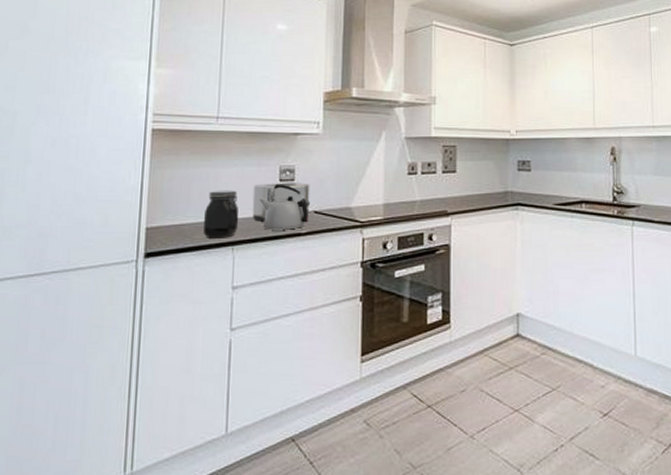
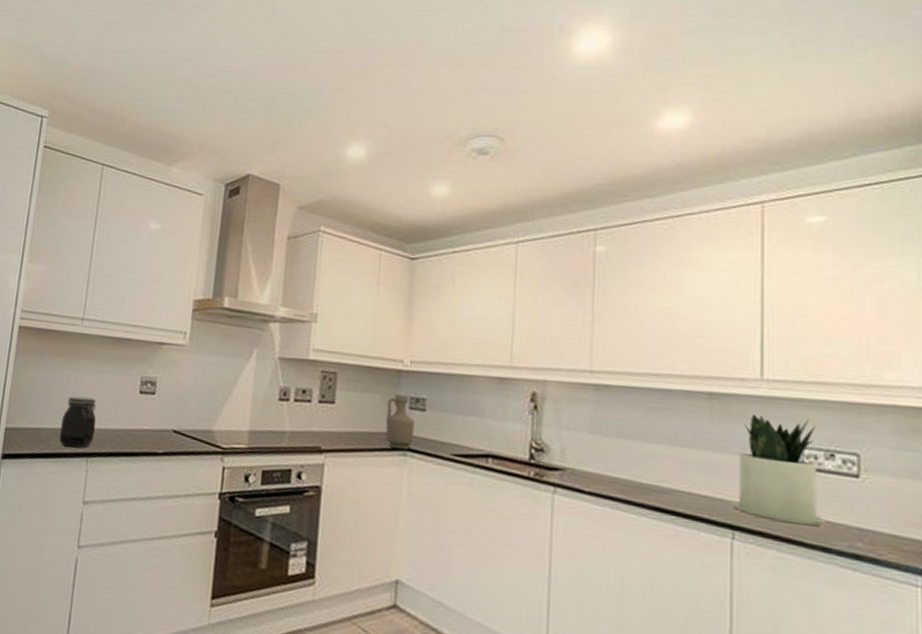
toaster: present [252,182,310,222] -> none [109,394,171,435]
kettle: present [259,183,309,231] -> none [117,395,168,448]
ceramic jug: none [499,159,522,205] -> present [385,394,414,450]

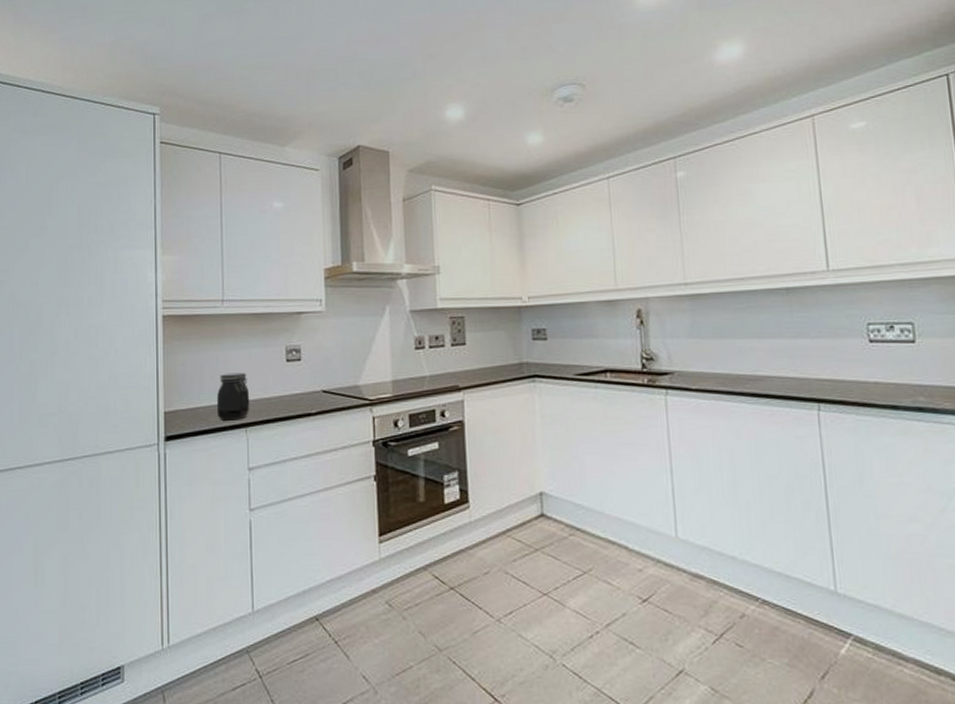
ceramic jug: present [385,394,414,450] -> none [512,328,539,378]
planter: present [731,414,828,526] -> none [814,300,894,390]

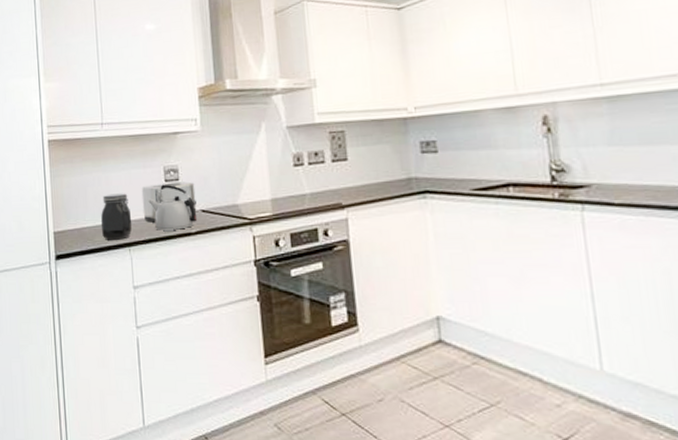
toaster: none [261,362,318,403] -> present [141,181,197,223]
kettle: none [268,364,318,412] -> present [148,184,198,232]

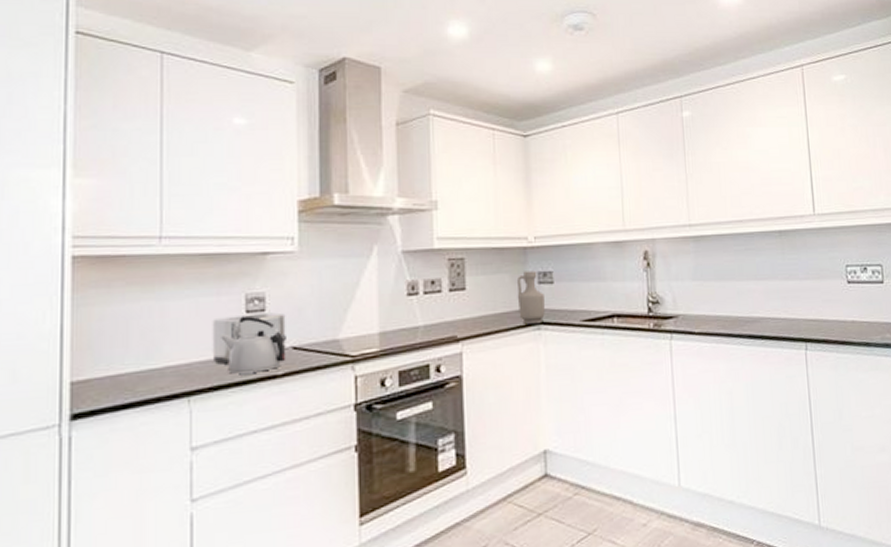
jar: present [100,193,133,240] -> none [147,327,195,390]
ceramic jug: none [398,140,430,194] -> present [516,270,545,325]

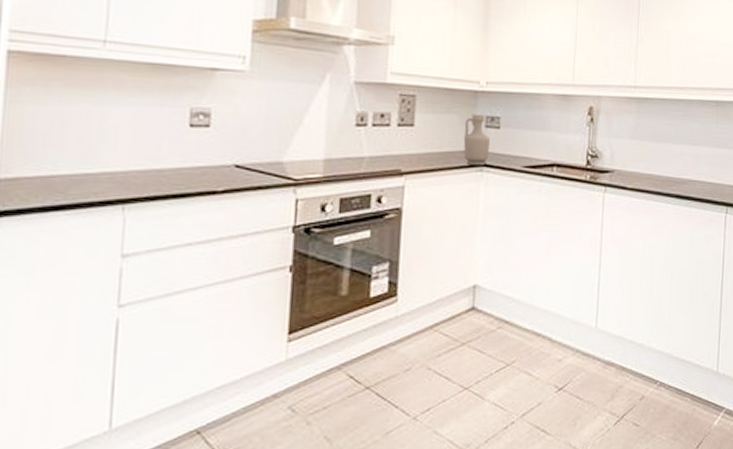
toaster: present [212,312,286,364] -> none [151,128,231,176]
kettle: present [221,315,286,375] -> none [161,129,228,188]

